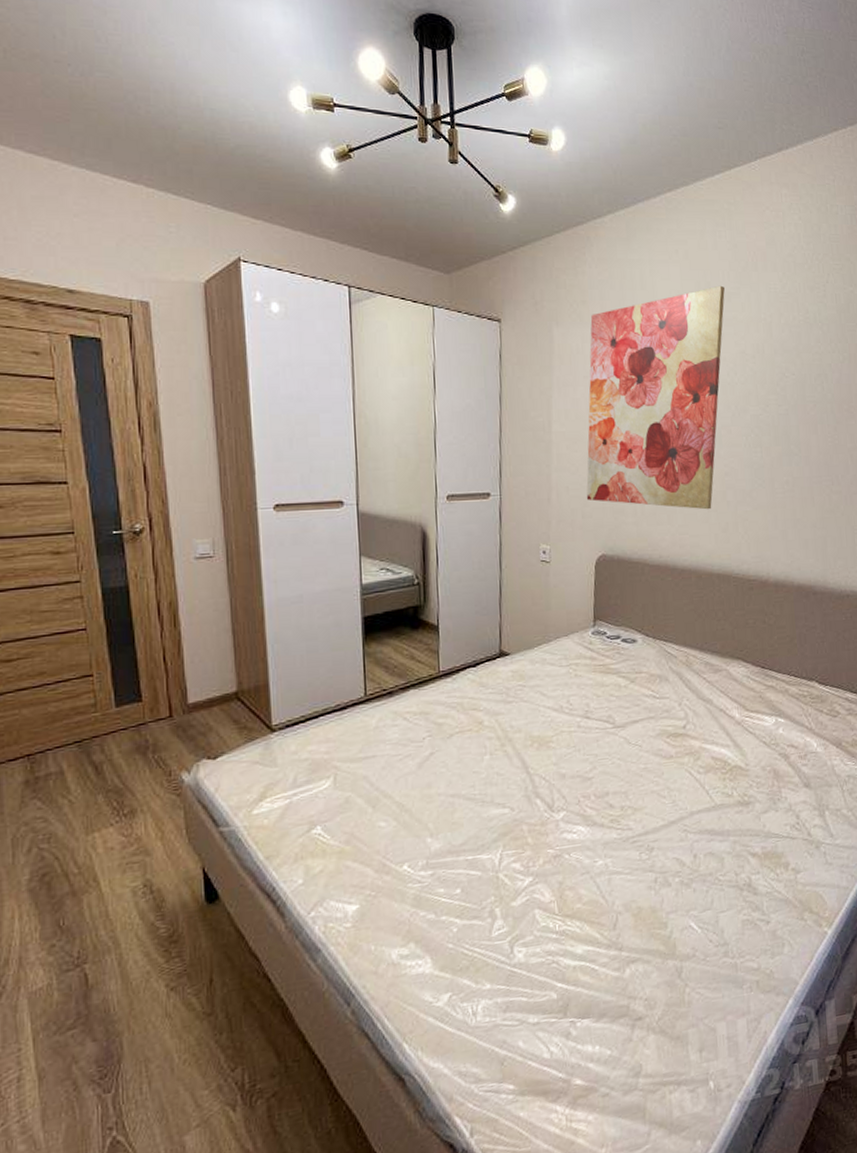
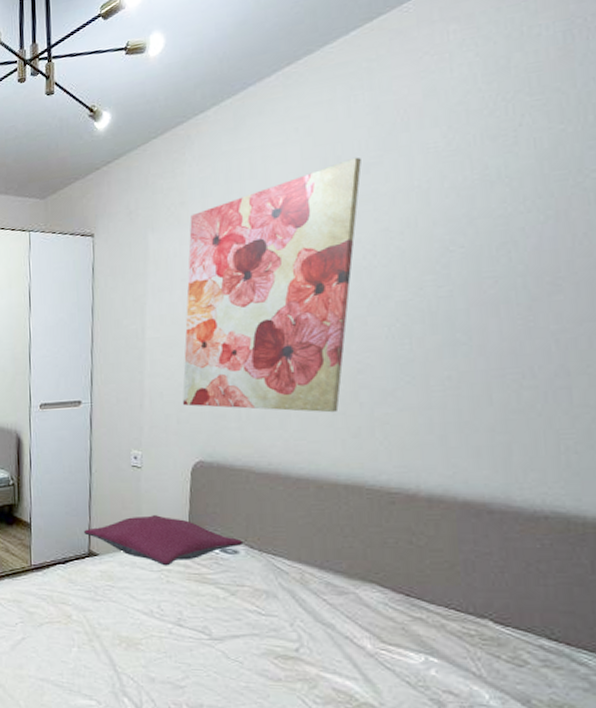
pillow: none [495,610,641,660] -> present [84,515,244,566]

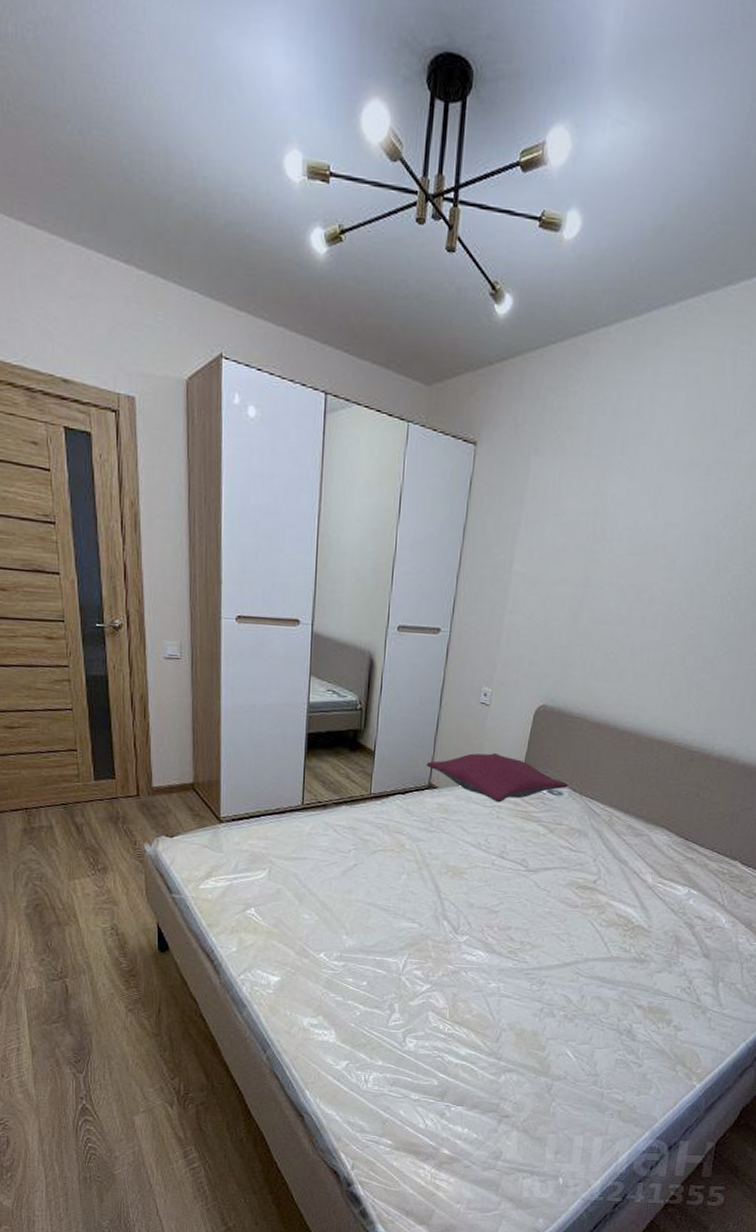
wall art: present [182,157,361,413] -> none [536,419,734,673]

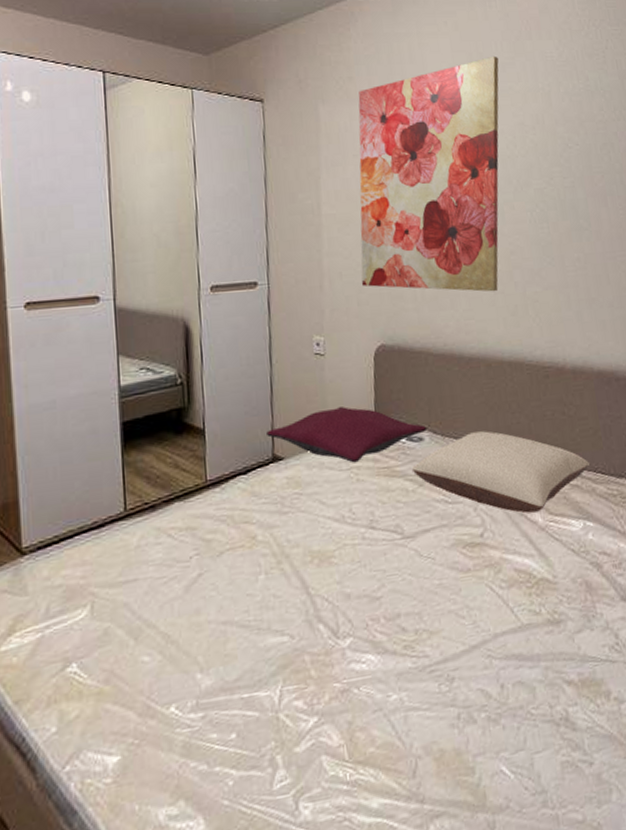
wall art: none [536,419,734,673] -> present [358,56,499,292]
pillow: none [546,796,710,873] -> present [411,431,591,514]

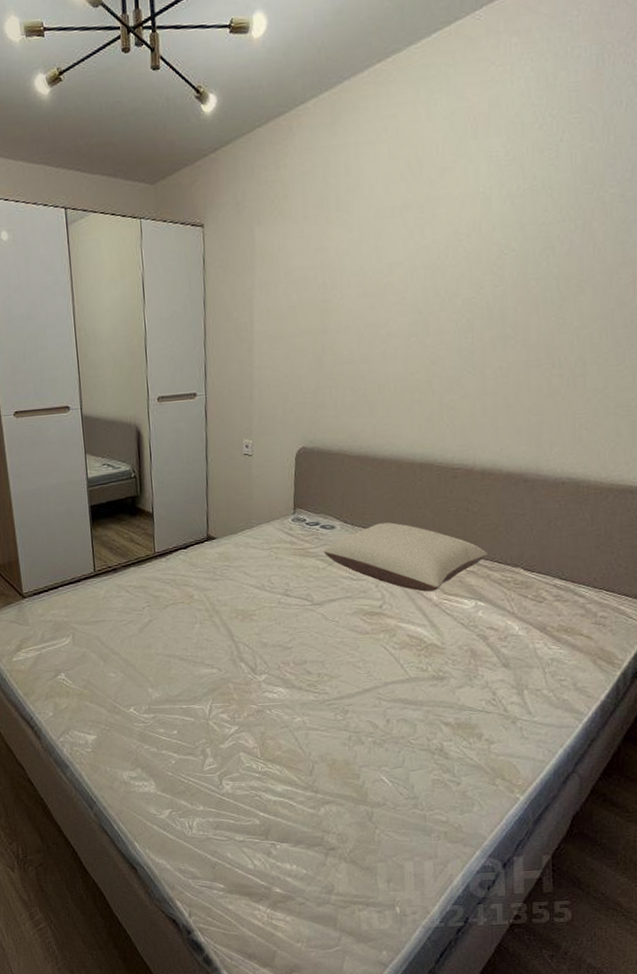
pillow: present [267,407,428,463] -> none [203,499,339,544]
wall art: present [358,56,499,292] -> none [287,160,438,400]

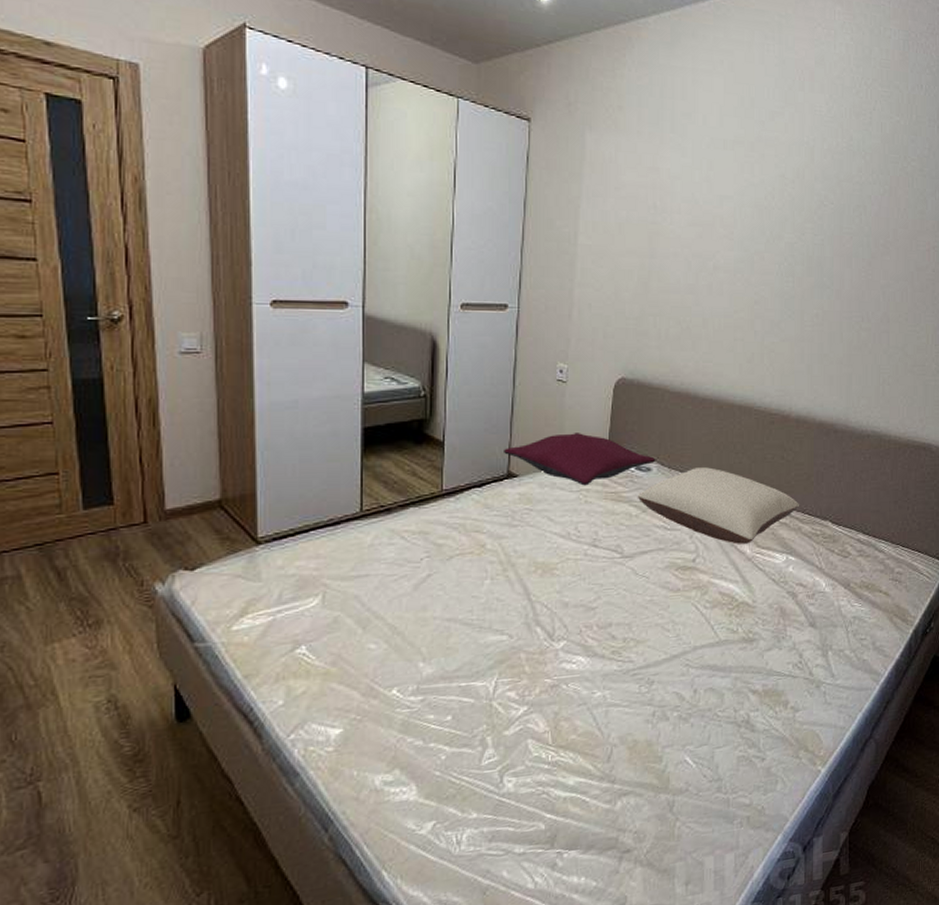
pillow: none [203,499,339,544] -> present [504,433,656,486]

